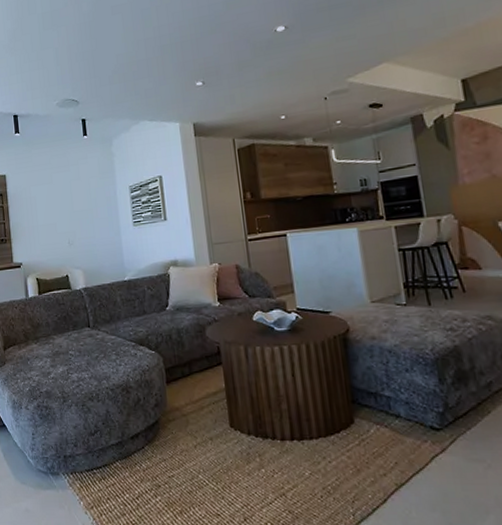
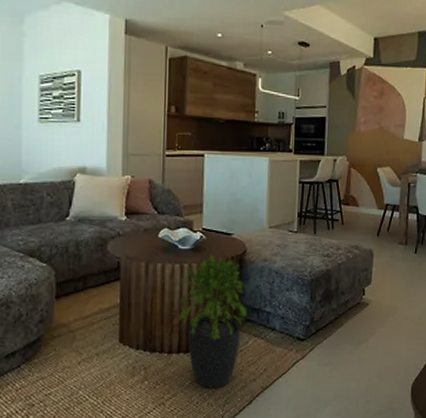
potted plant: none [282,334,364,481] -> present [178,254,248,388]

